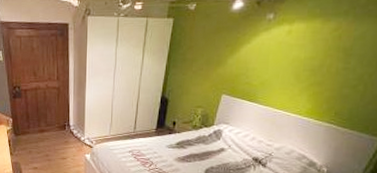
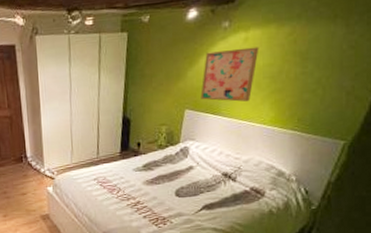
wall art: none [238,40,302,93] -> present [200,46,259,102]

